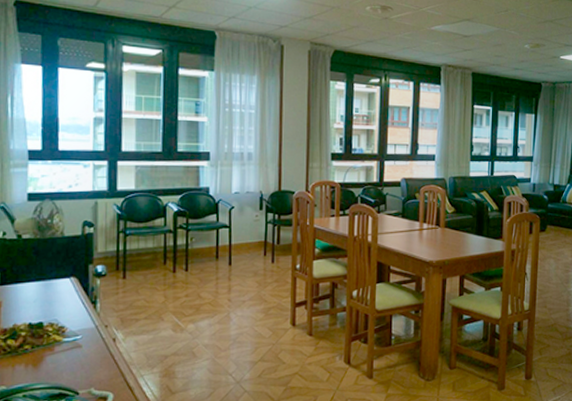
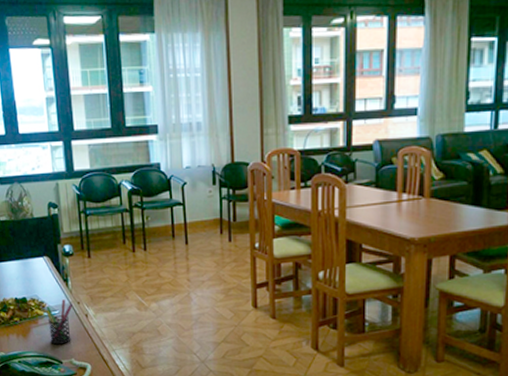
pen holder: none [65,323,99,374] -> present [46,300,73,345]

